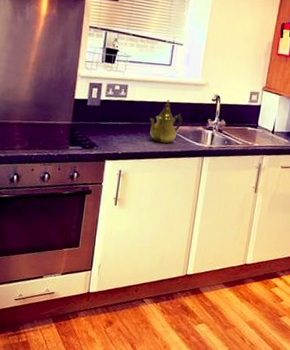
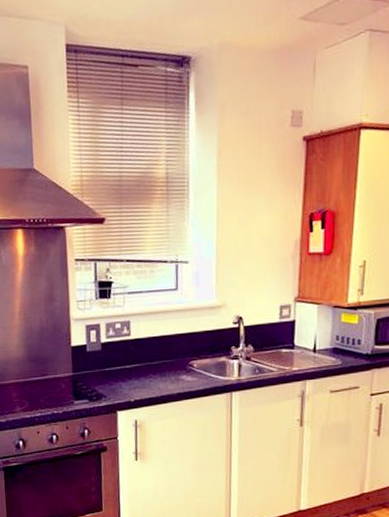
teapot: present [150,100,182,144] -> none [162,331,200,383]

